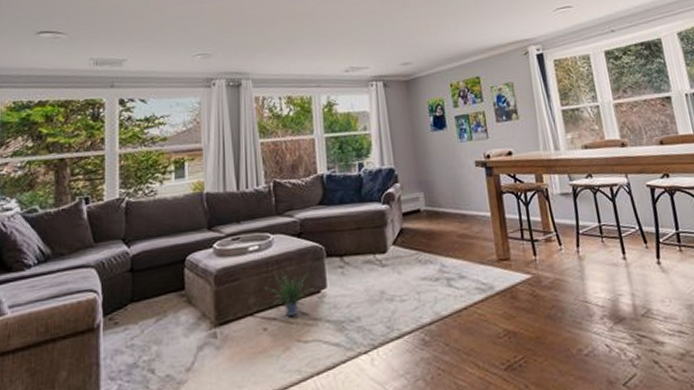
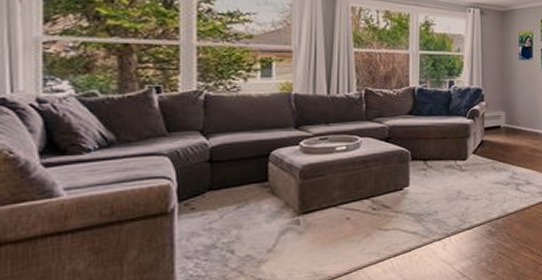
potted plant: present [264,272,314,316] -> none [350,170,397,208]

